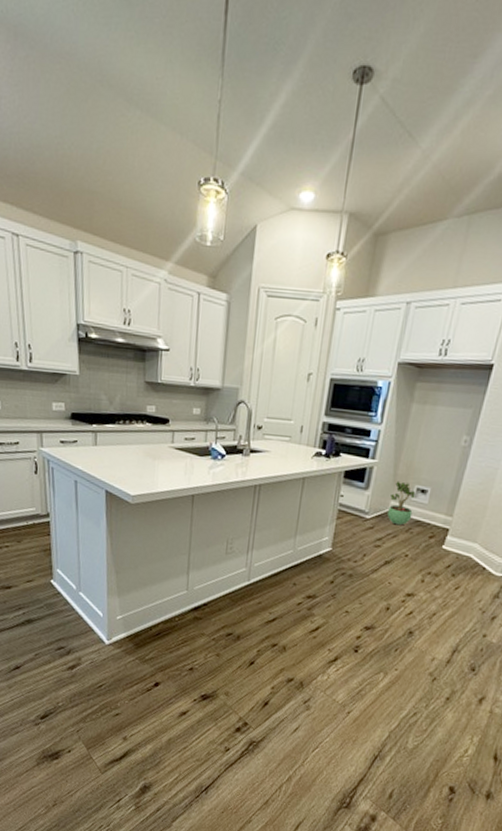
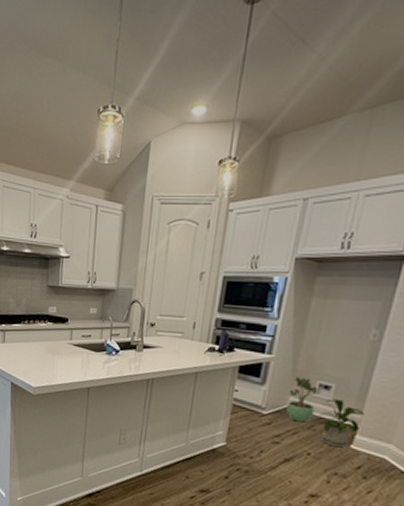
house plant: none [416,502,455,549] -> present [319,398,365,448]

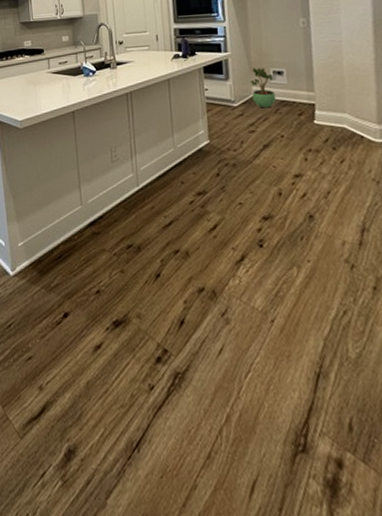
house plant: present [319,398,365,448] -> none [281,81,317,125]

